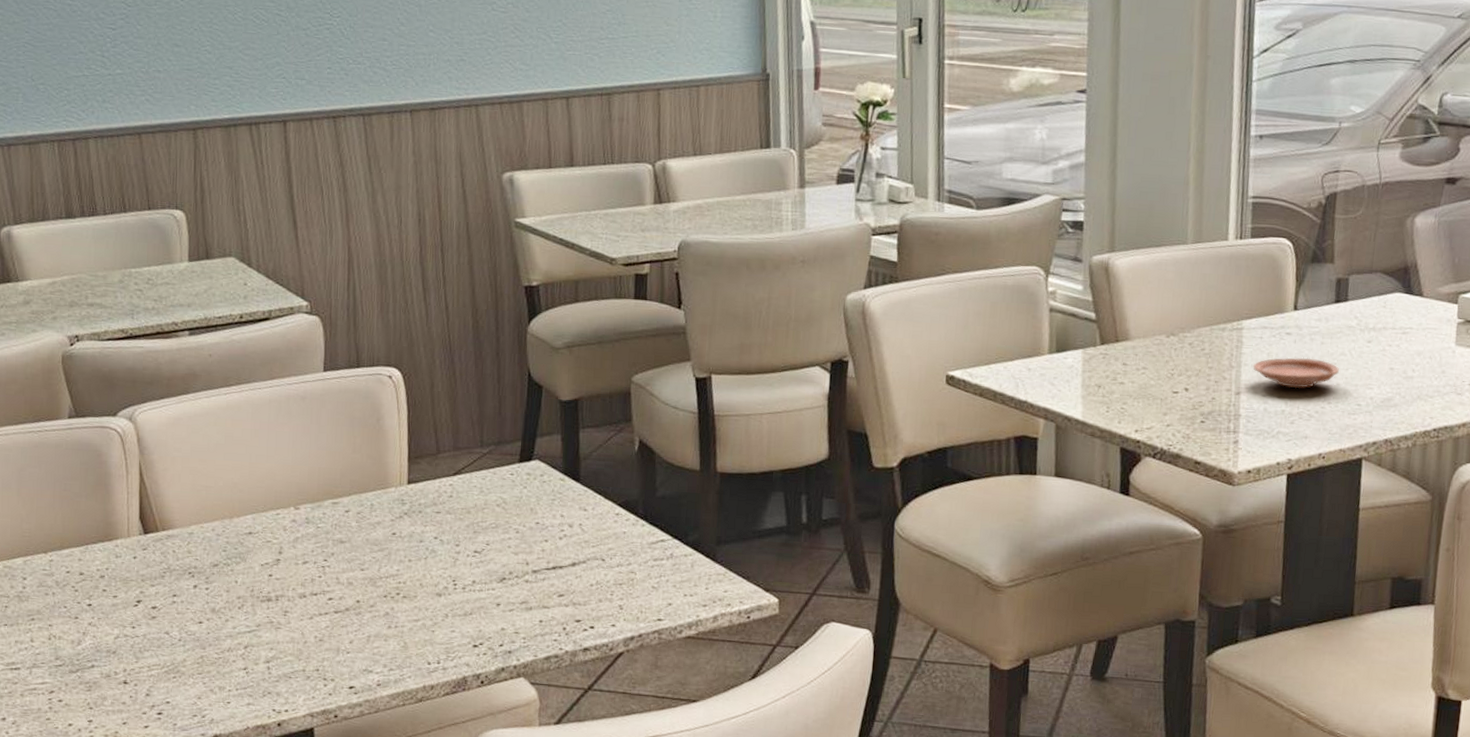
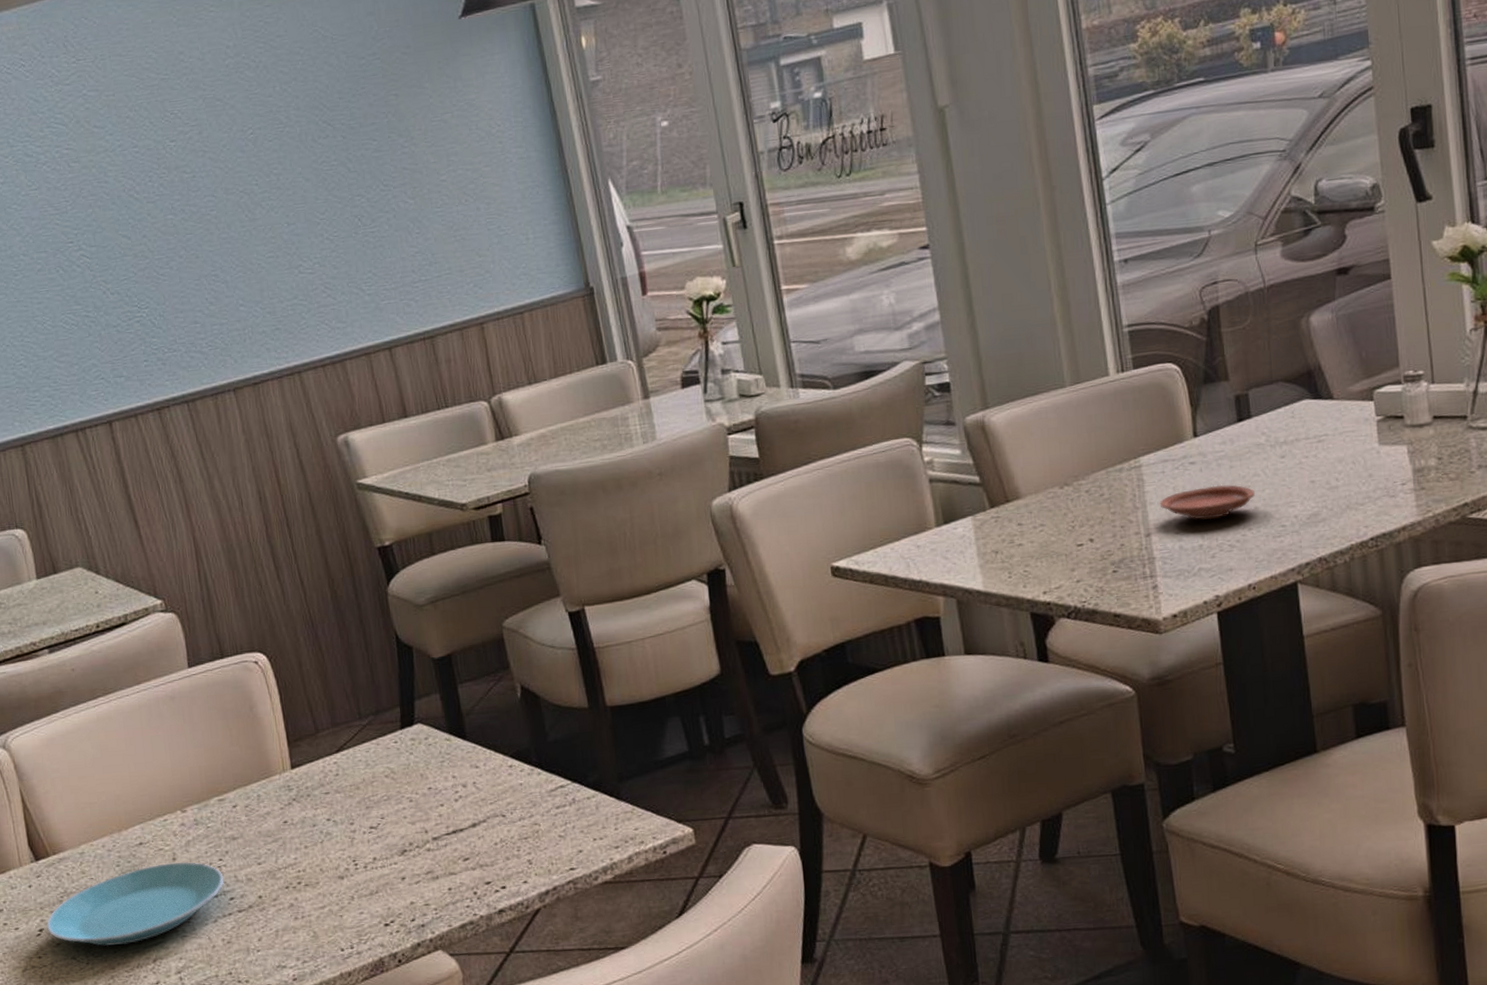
plate: none [145,555,326,628] -> present [46,862,224,947]

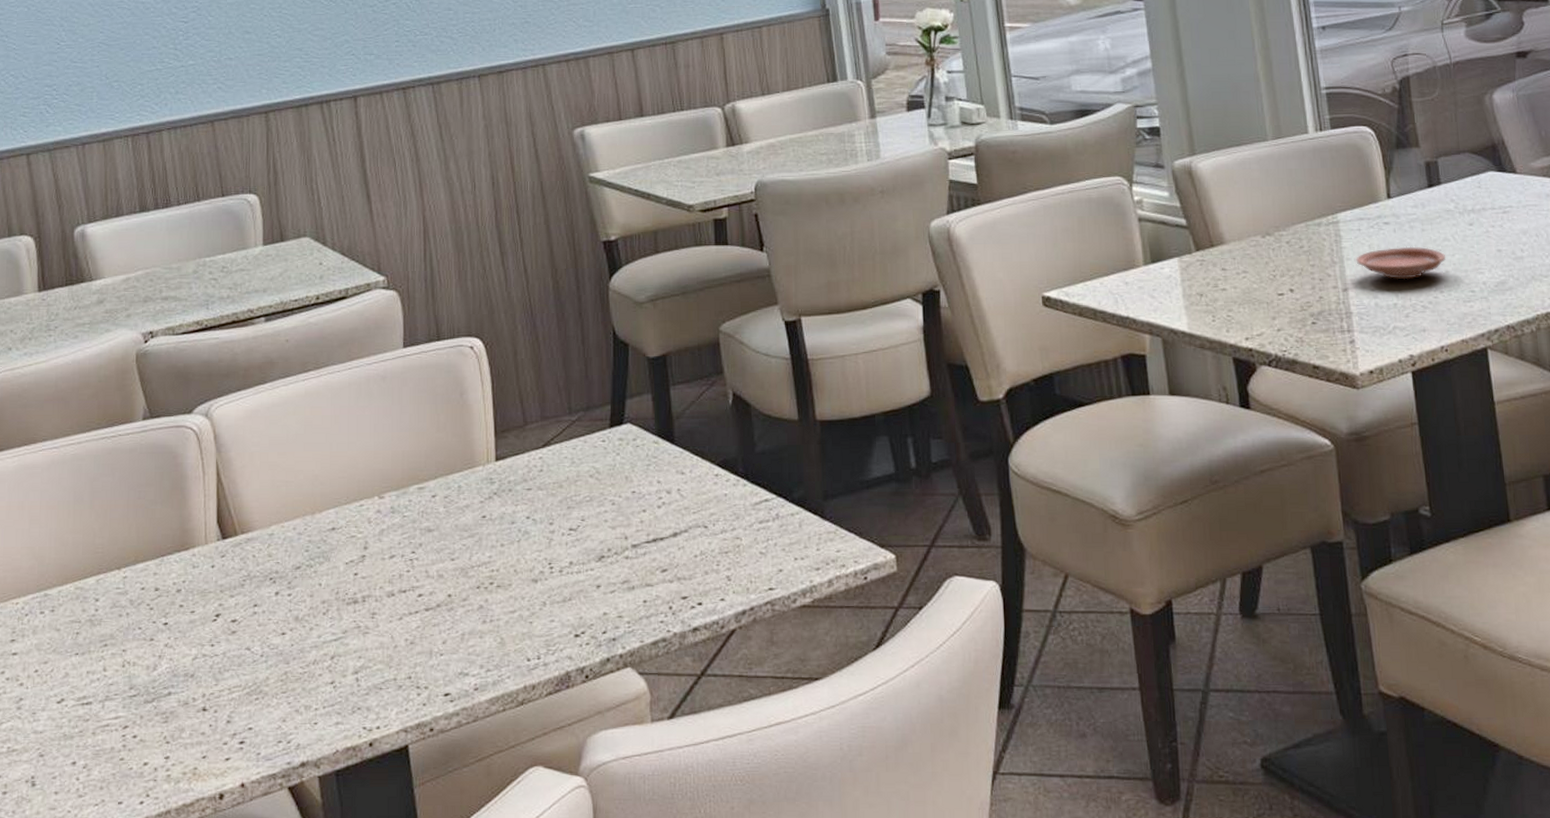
plate: present [46,862,224,947] -> none [224,551,414,639]

